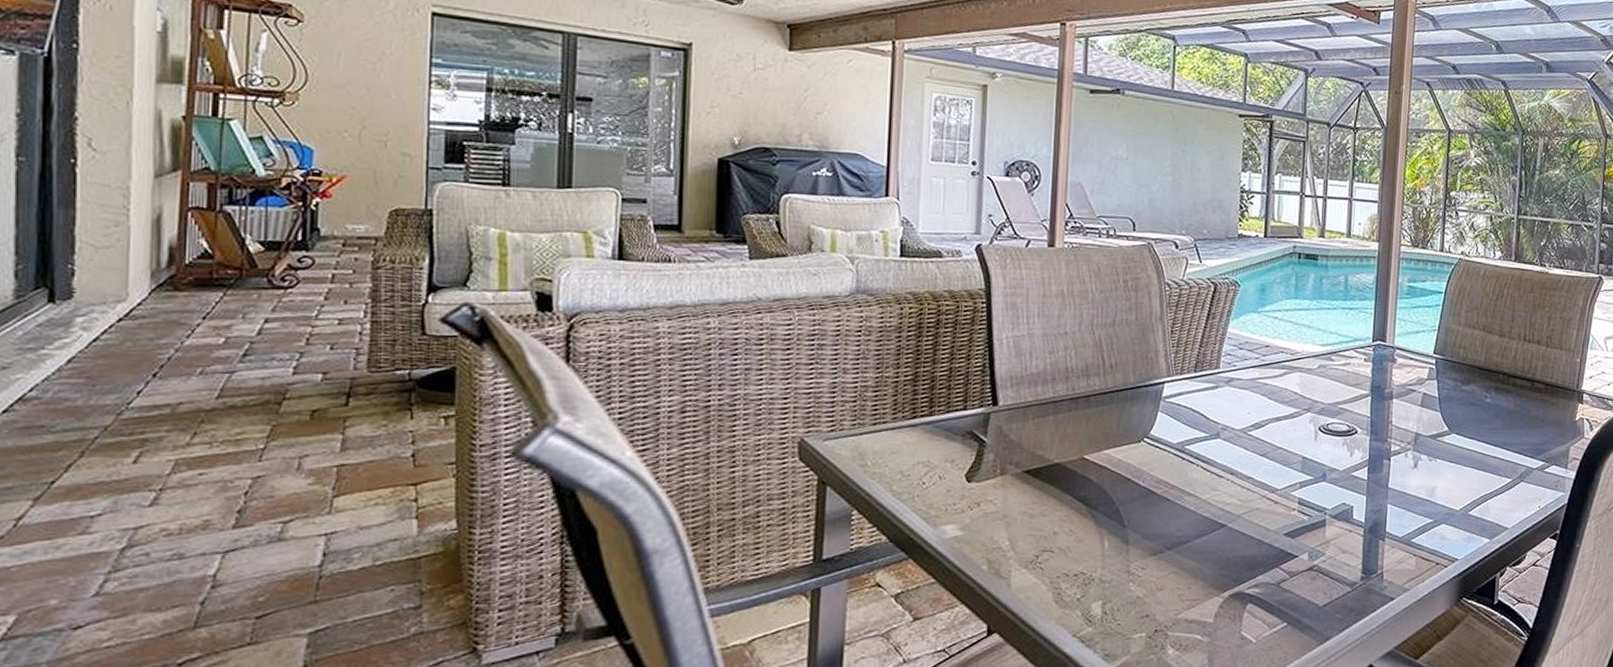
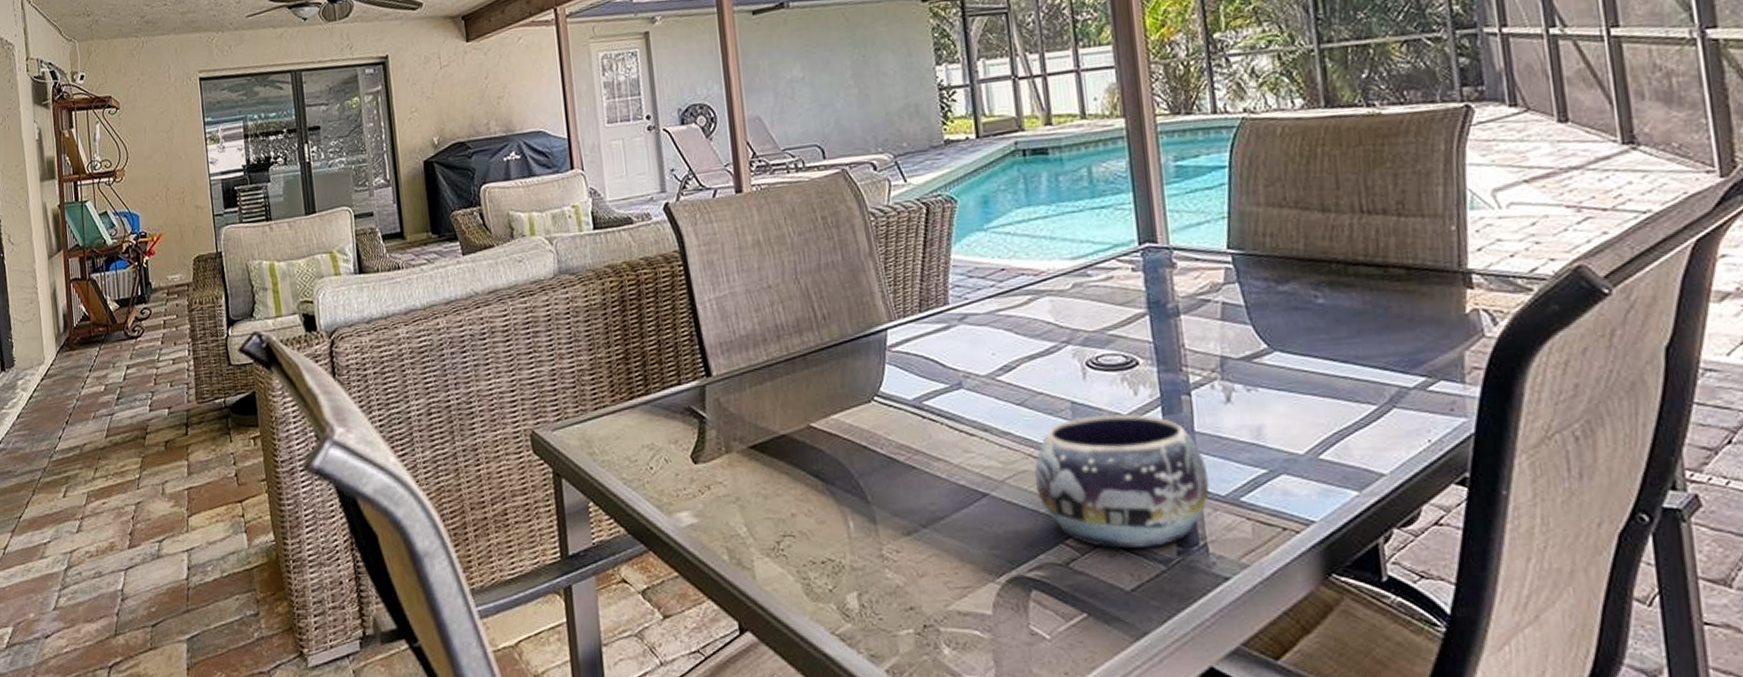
decorative bowl: none [1265,468,1393,574] -> present [1035,413,1210,549]

